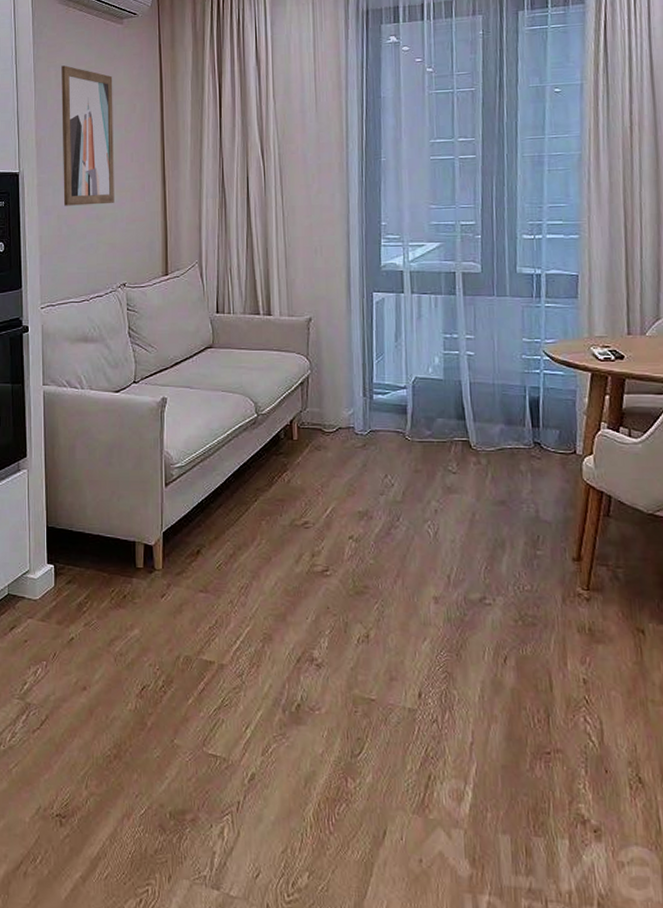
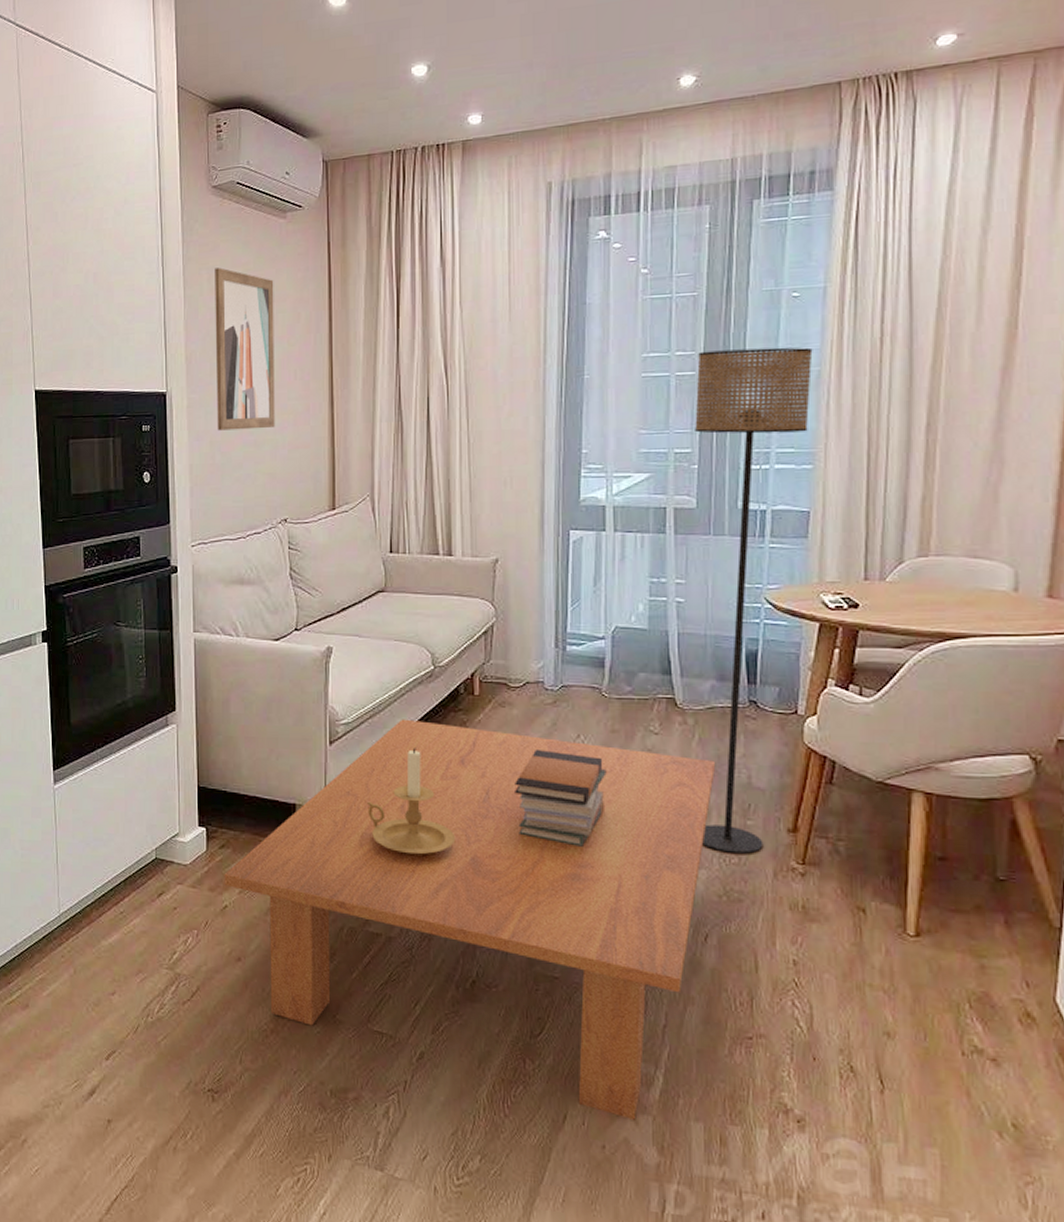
coffee table: none [71,462,508,834] -> present [224,719,716,1120]
candle holder: none [200,488,280,587] -> present [367,748,456,855]
book stack: none [331,488,412,577] -> present [515,748,607,847]
floor lamp: none [477,134,574,581] -> present [695,347,813,854]

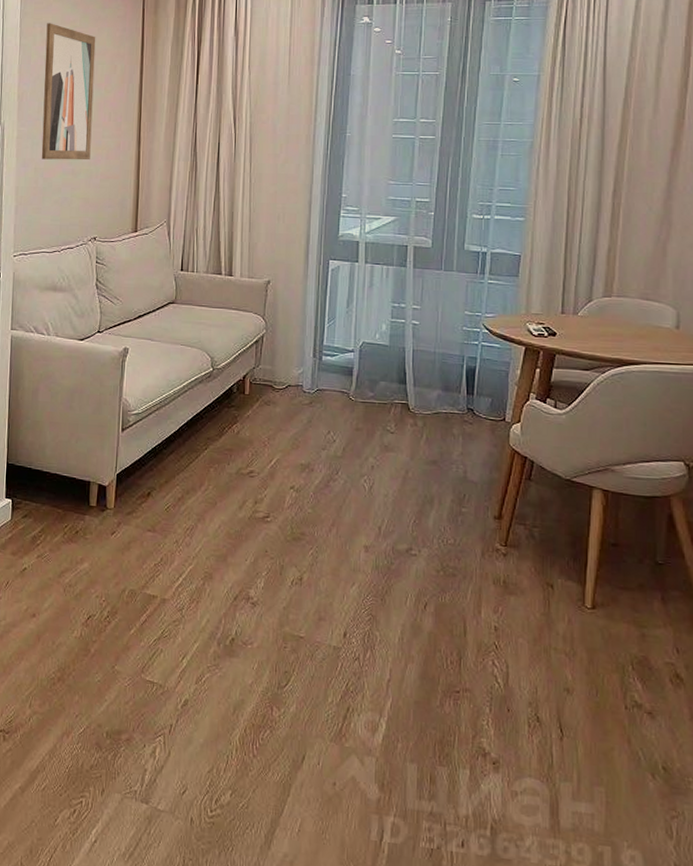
coffee table: present [224,719,716,1120] -> none [25,412,439,761]
candle holder: present [367,748,456,855] -> none [151,437,224,529]
book stack: present [515,748,607,847] -> none [274,441,351,526]
floor lamp: present [695,347,813,854] -> none [426,120,528,536]

